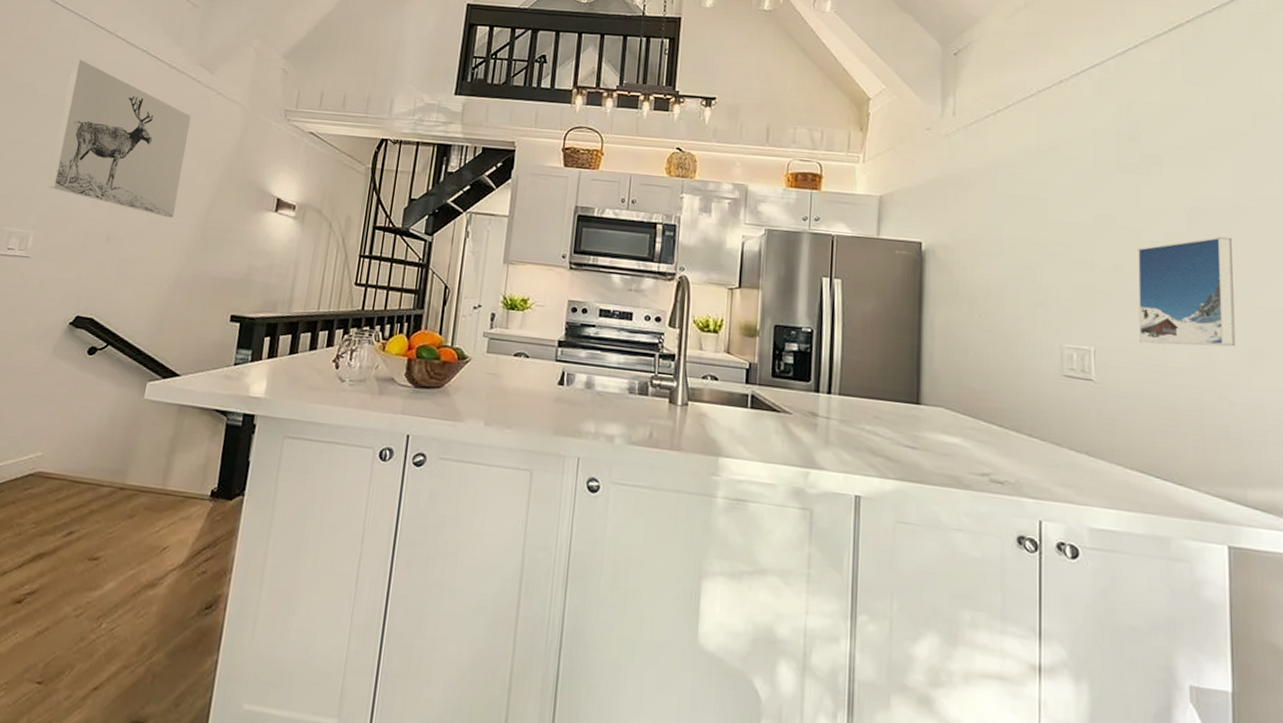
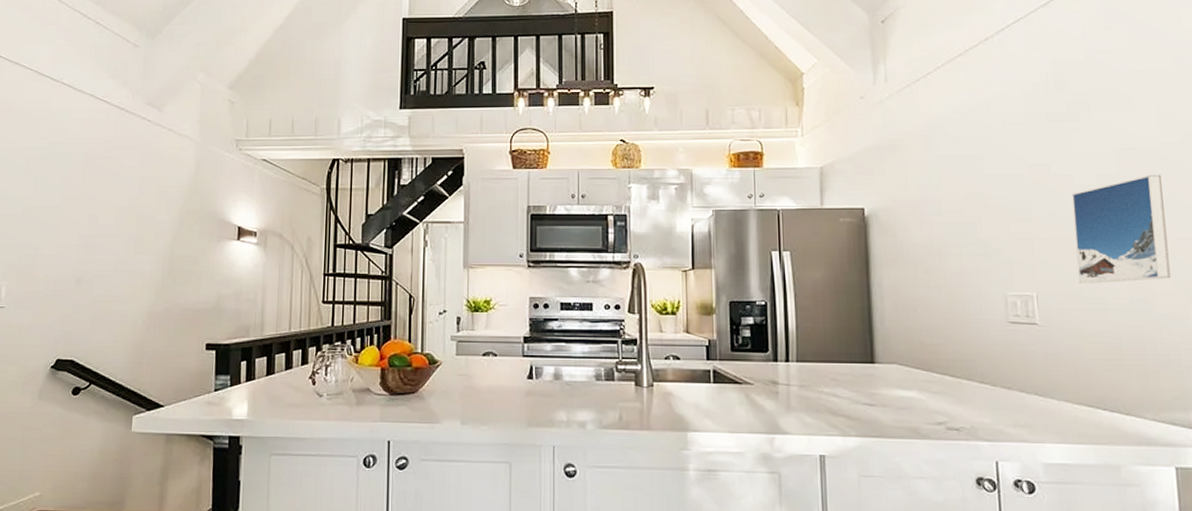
wall art: present [47,59,191,218] -> none [13,110,145,256]

